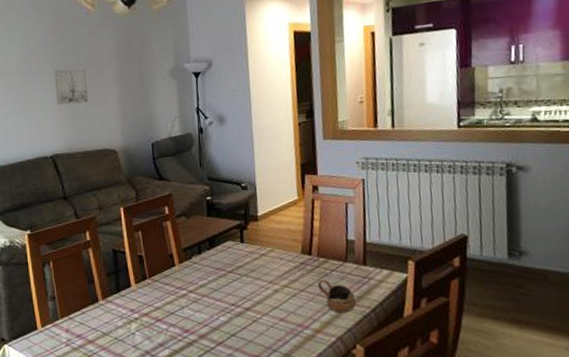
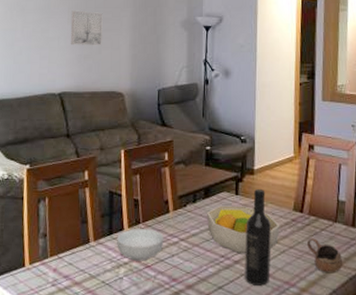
cereal bowl: none [125,284,173,316] -> present [117,229,164,261]
fruit bowl: none [212,253,289,301] -> present [206,205,280,254]
wine bottle: none [254,235,283,331] -> present [245,189,271,286]

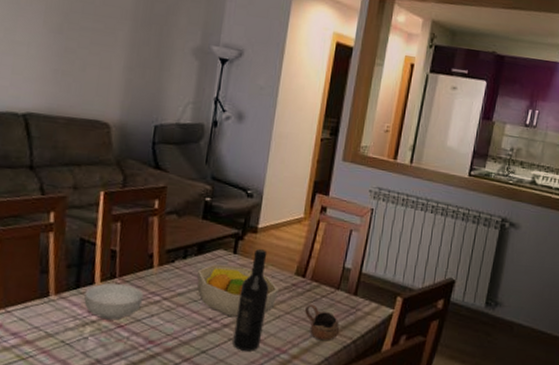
wall art: present [70,10,103,46] -> none [45,11,92,63]

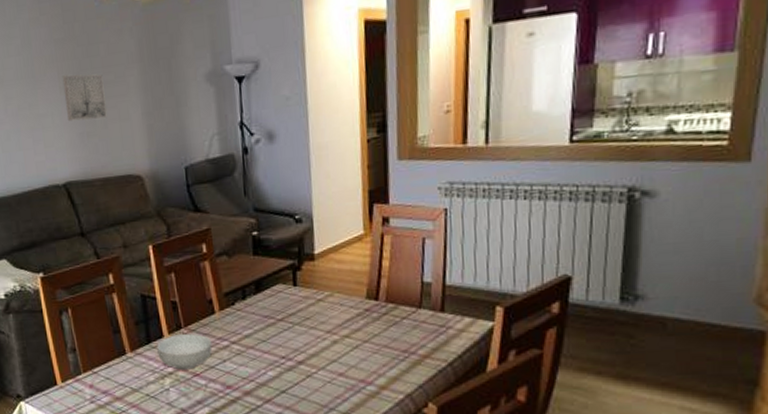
wall art: none [45,11,92,63] -> present [62,74,107,122]
fruit bowl: present [196,264,279,318] -> none [259,298,351,354]
wine bottle: present [233,249,269,351] -> none [308,277,342,387]
cup: present [305,304,339,341] -> none [385,328,429,367]

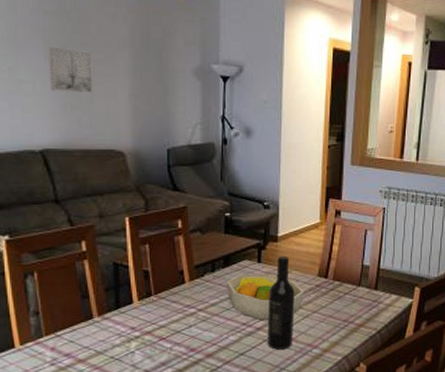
cereal bowl: present [157,334,213,370] -> none [126,301,180,334]
fruit bowl: none [259,298,351,354] -> present [226,274,304,321]
wine bottle: none [308,277,342,387] -> present [267,257,295,350]

